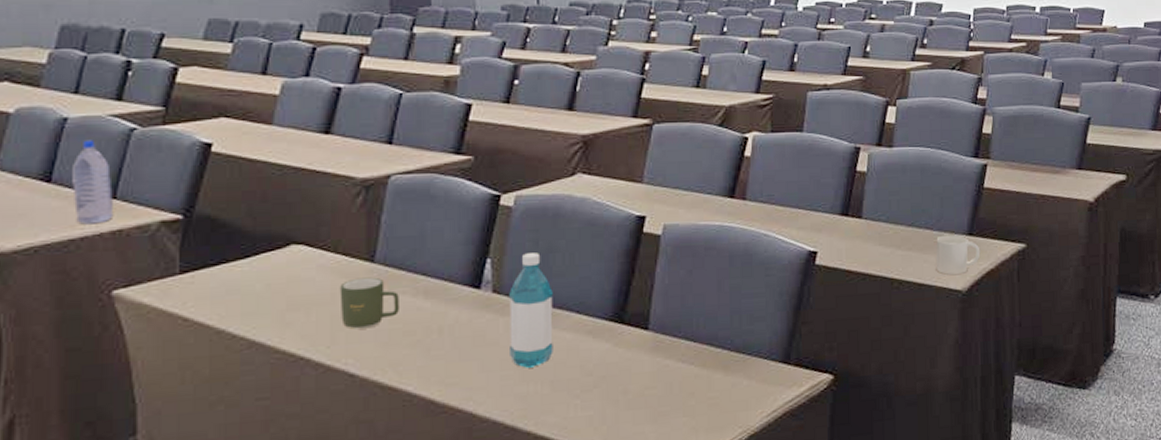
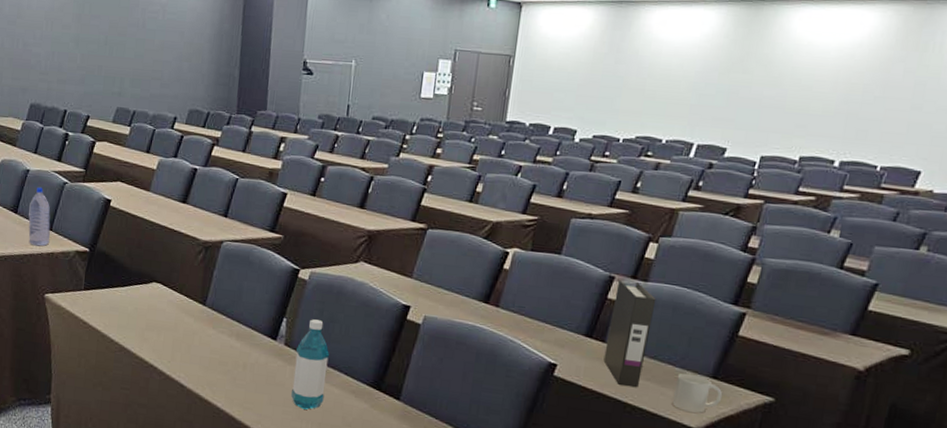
mug: present [339,277,399,330] -> none [179,315,219,354]
binder: none [863,148,904,260] -> present [603,279,657,387]

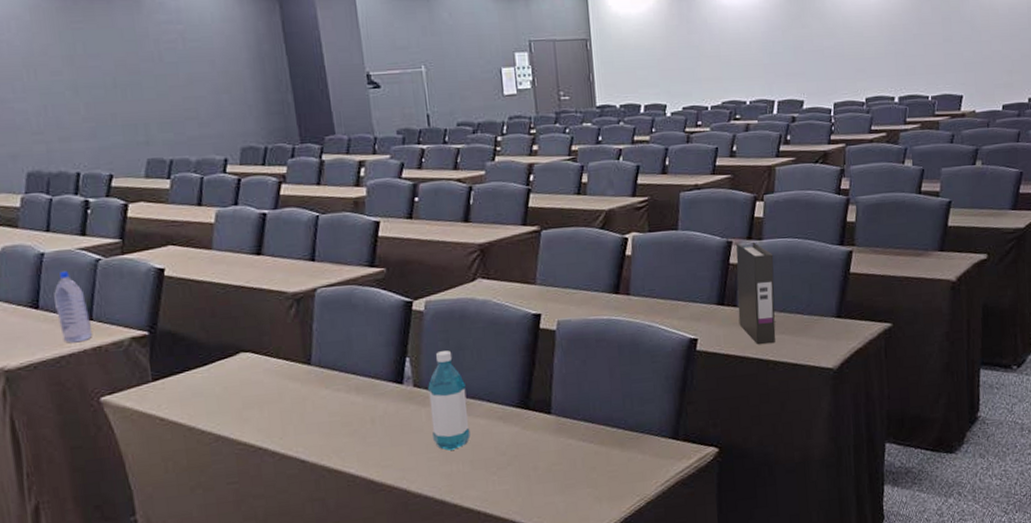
mug: present [672,373,723,414] -> none [807,317,849,356]

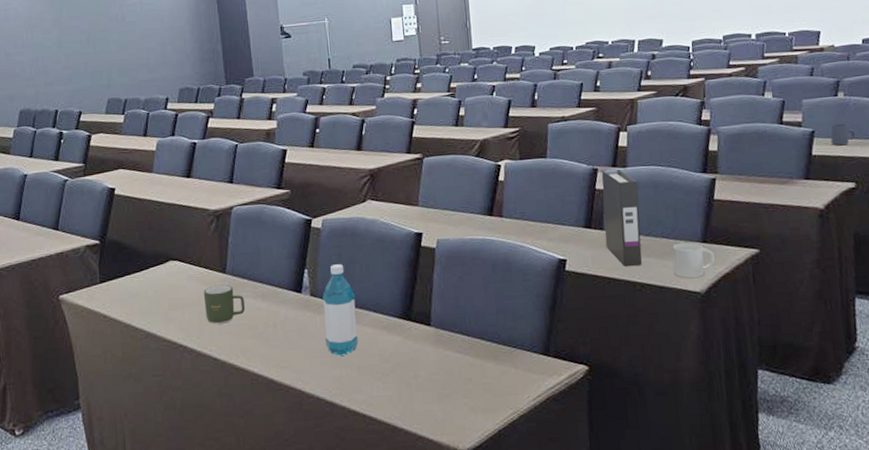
water bottle: present [54,270,93,343] -> none [31,189,58,249]
mug: none [284,377,336,423] -> present [203,284,245,324]
mug: none [807,317,849,356] -> present [673,242,716,279]
mug: none [966,193,990,216] -> present [830,123,856,146]

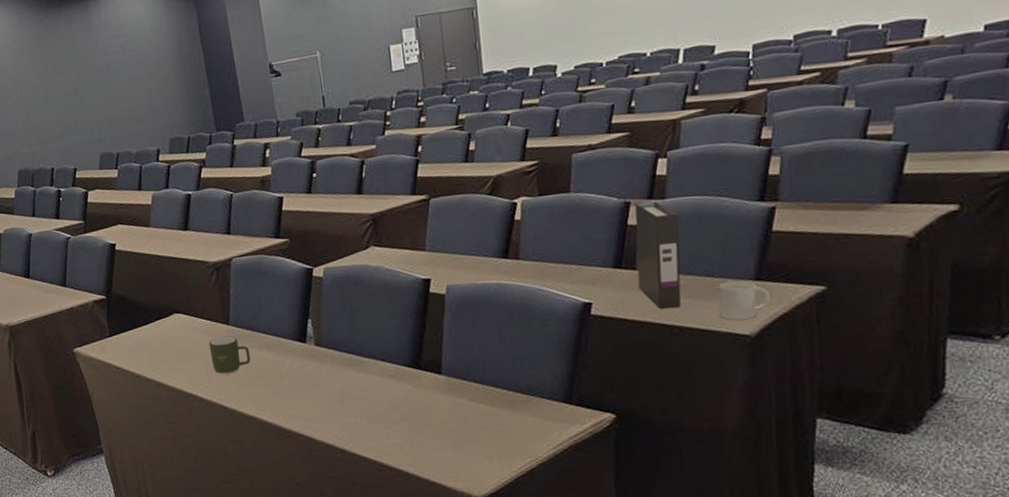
water bottle: present [323,264,358,356] -> none [328,313,366,404]
mug: present [830,123,856,146] -> none [930,133,964,161]

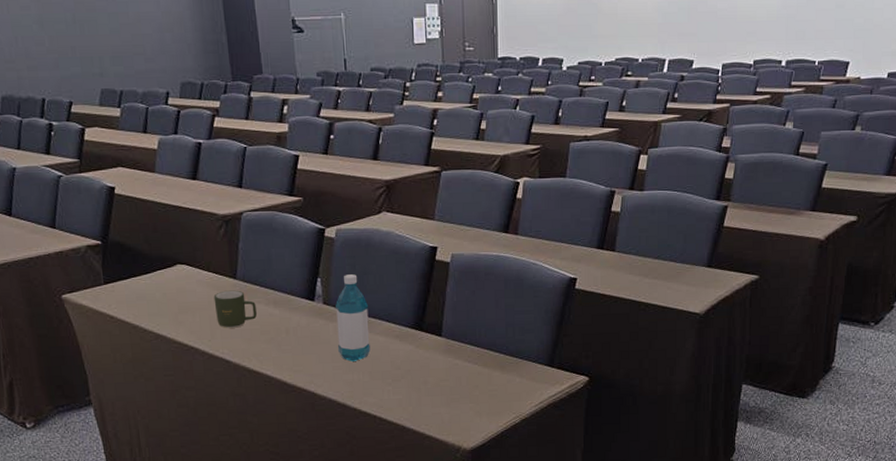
water bottle: none [328,313,366,404] -> present [336,274,370,361]
binder: present [635,201,681,309] -> none [616,192,653,287]
mug: present [718,280,771,321] -> none [678,266,718,301]

